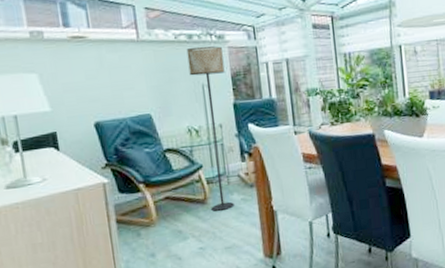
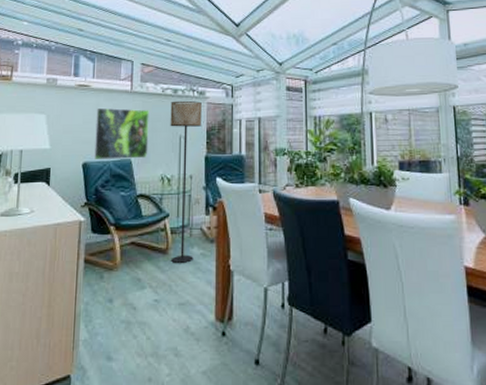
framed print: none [99,59,170,119] -> present [94,107,149,161]

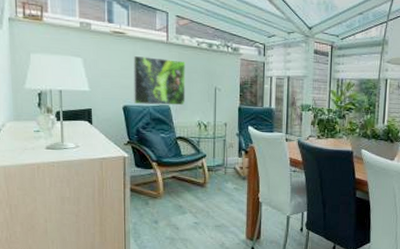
floor lamp: present [170,100,202,263] -> none [206,54,235,195]

